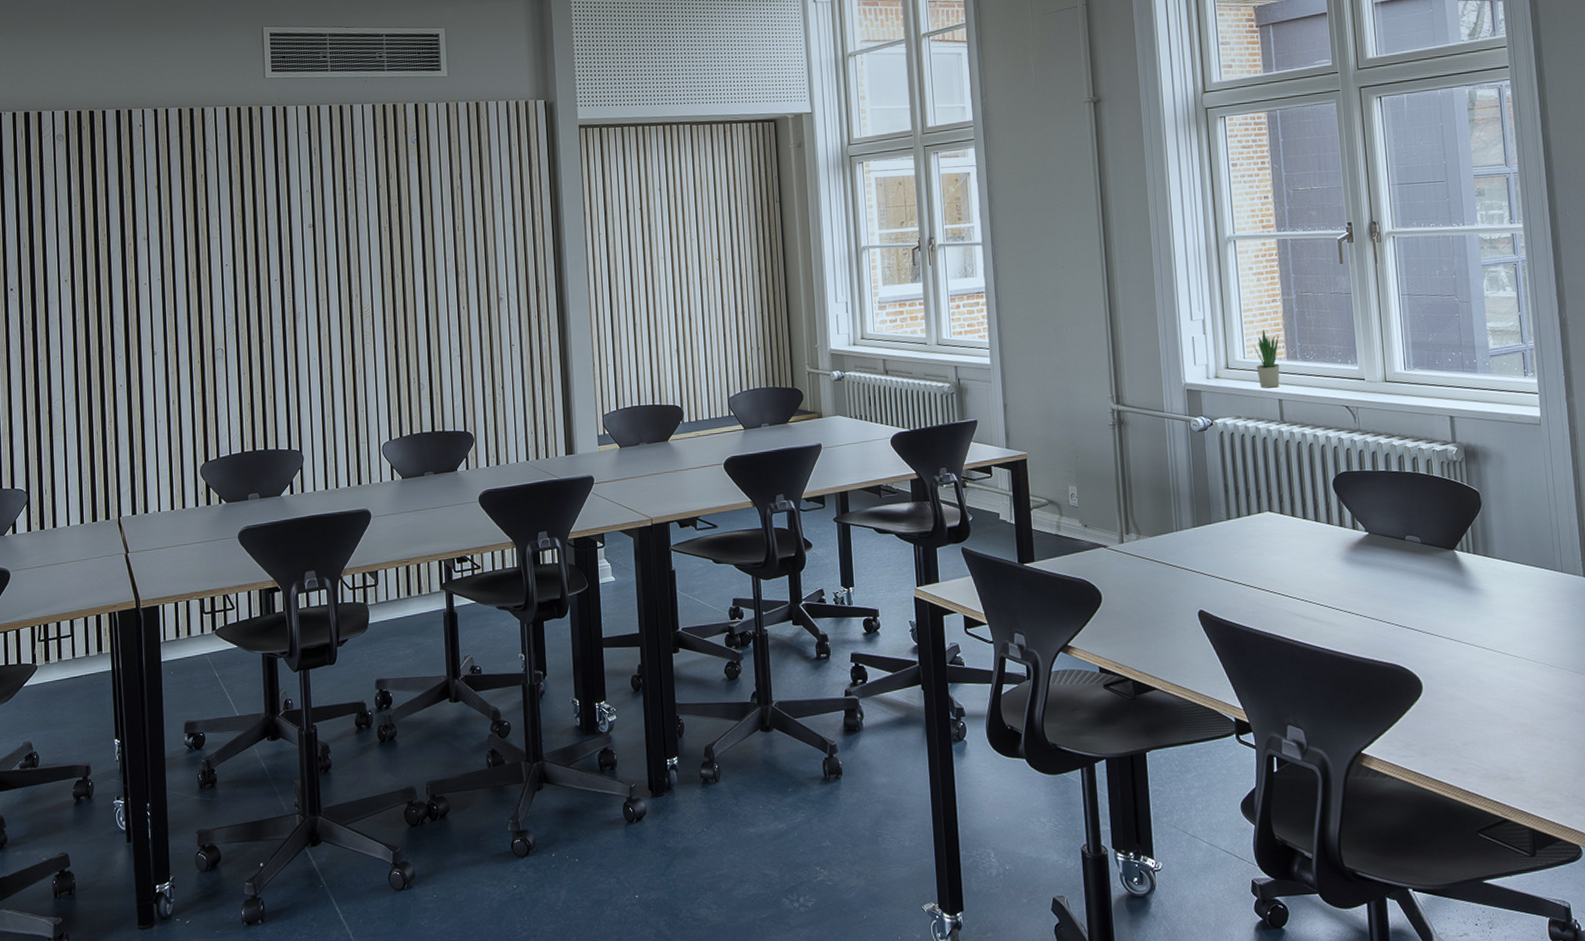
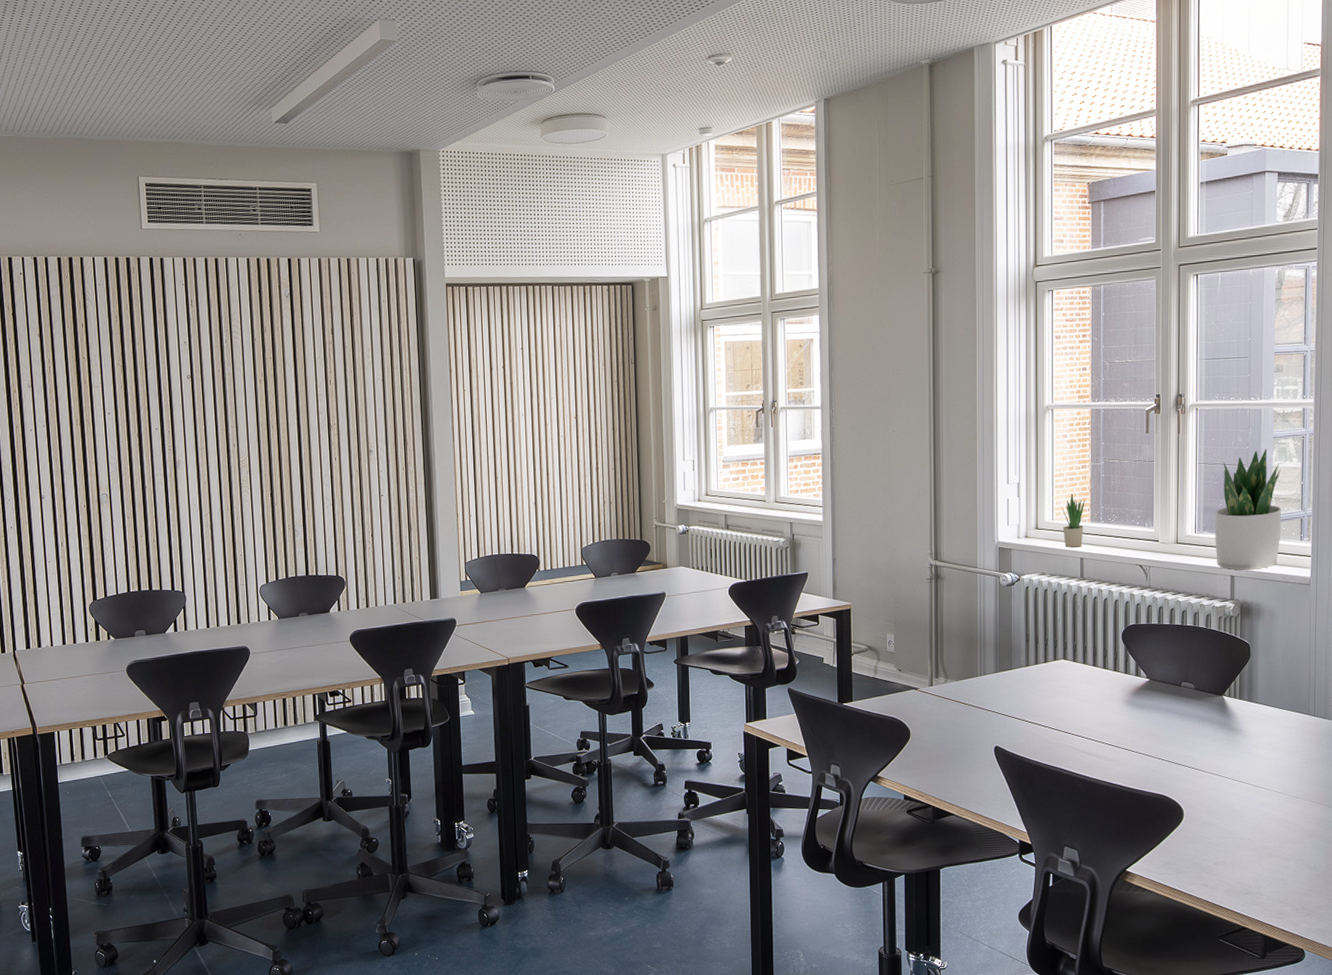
planter: none [1425,278,1502,411] -> present [1215,449,1282,571]

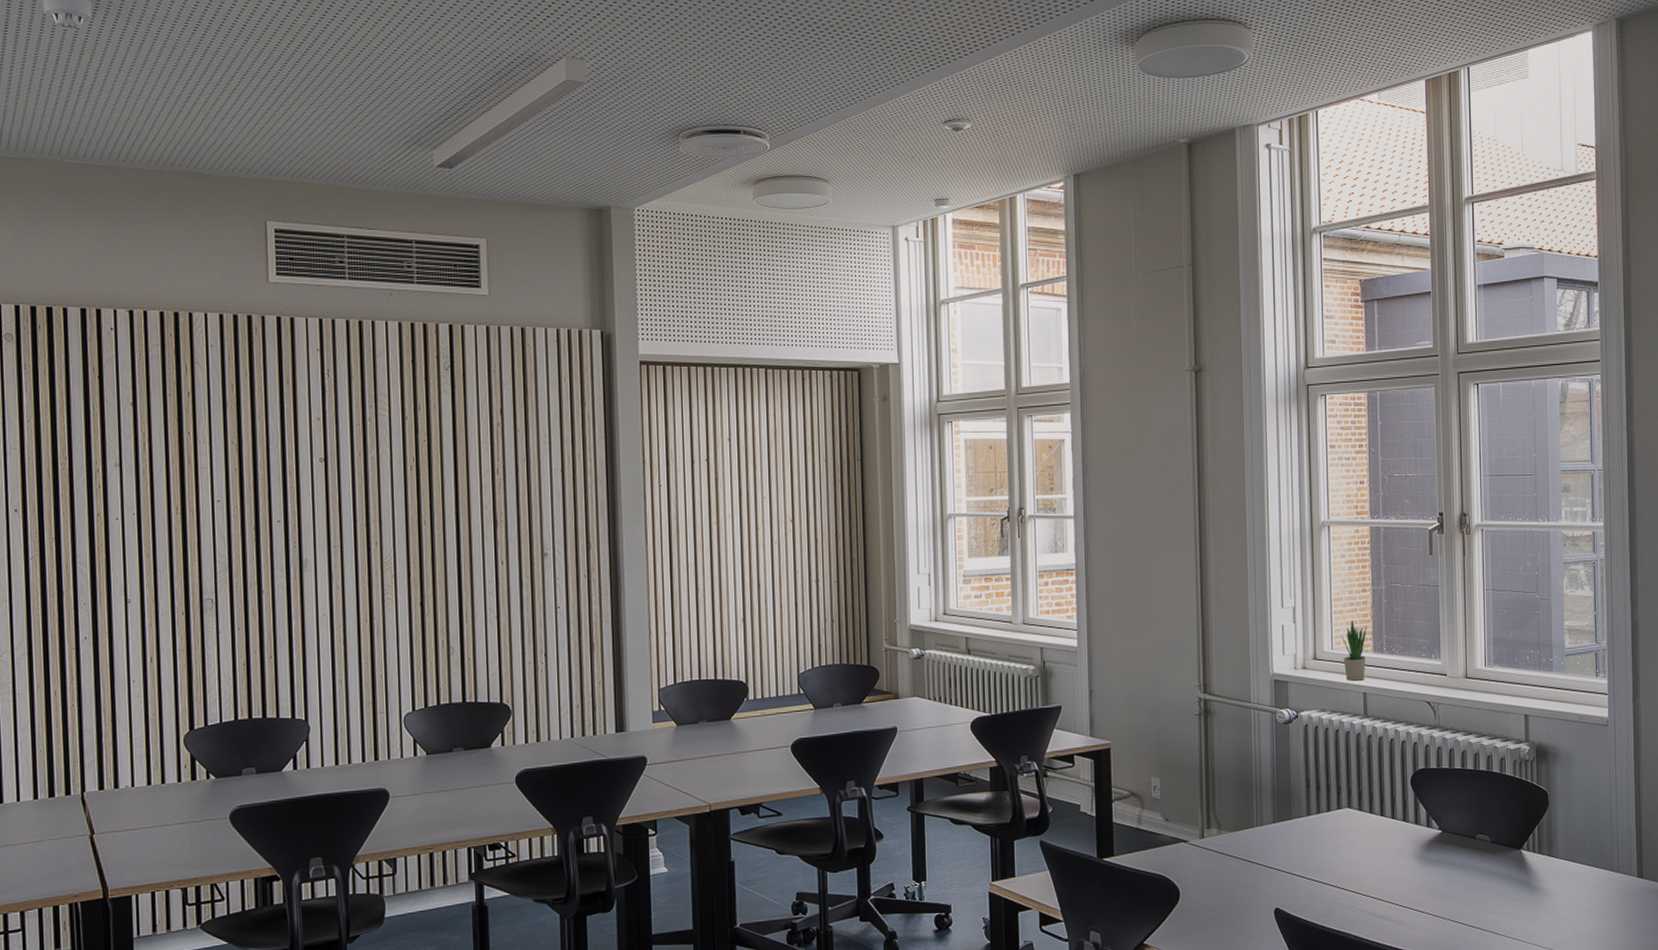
planter: present [1215,449,1282,571] -> none [1506,575,1576,710]

